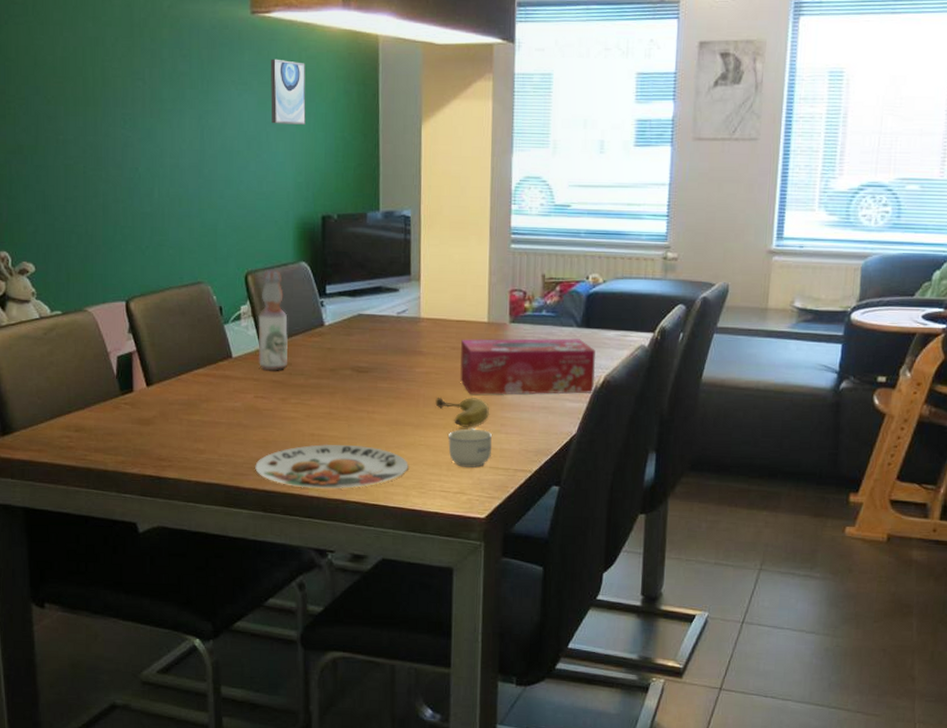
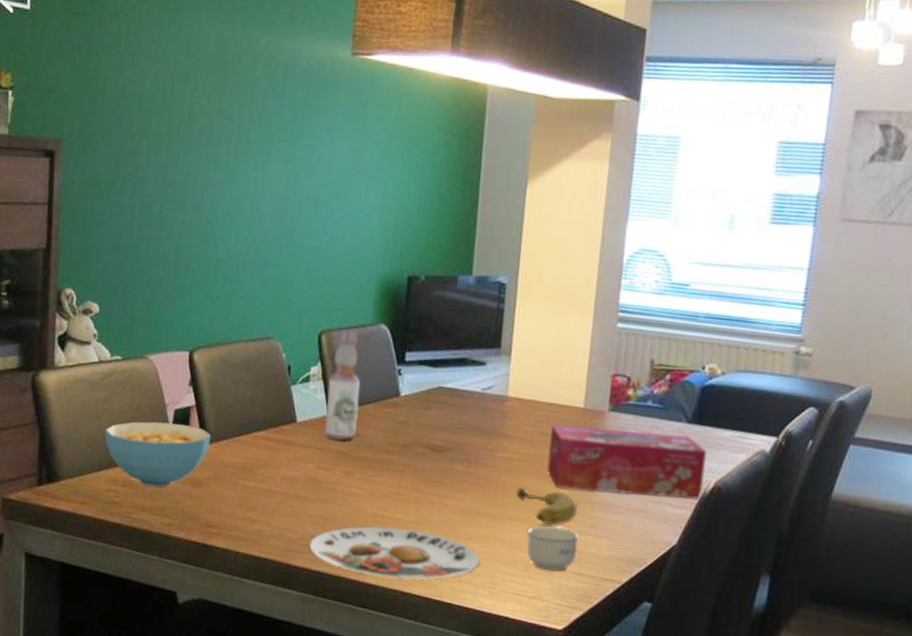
cereal bowl: none [53,369,155,429] -> present [105,421,212,487]
wall art: present [270,58,306,125] -> none [363,104,405,176]

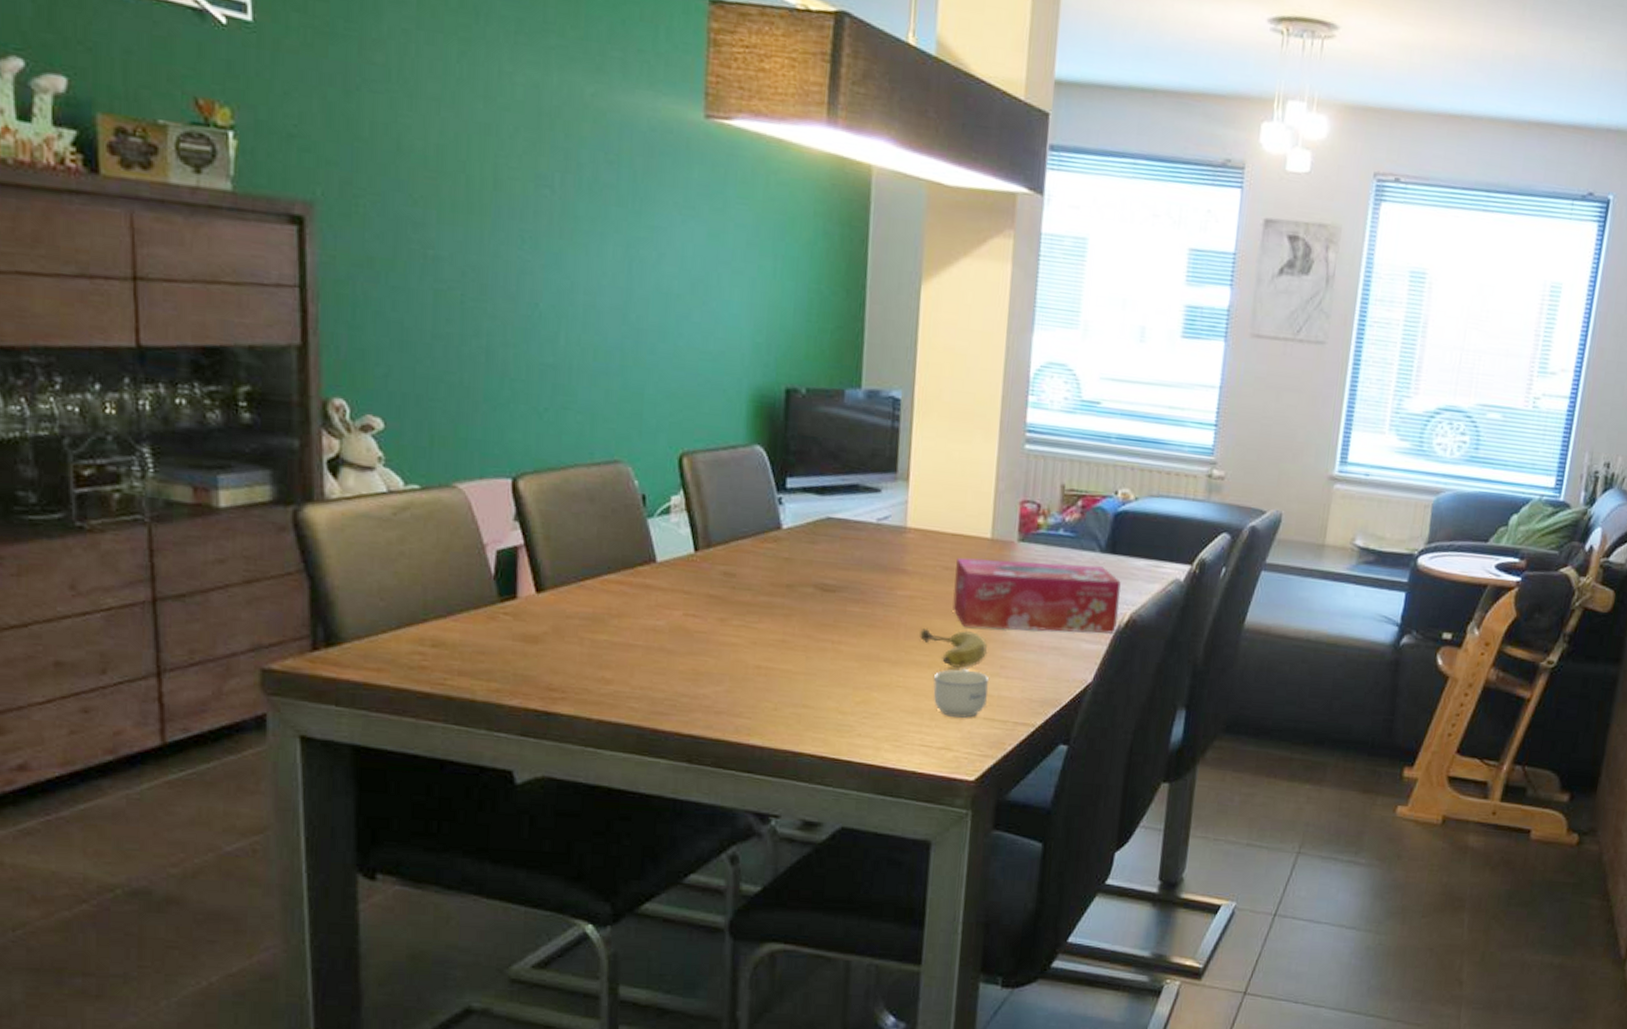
cereal bowl: present [105,421,212,487] -> none [402,565,548,646]
plate: present [309,526,480,579] -> none [680,679,882,738]
bottle: present [324,330,360,441] -> none [691,452,733,582]

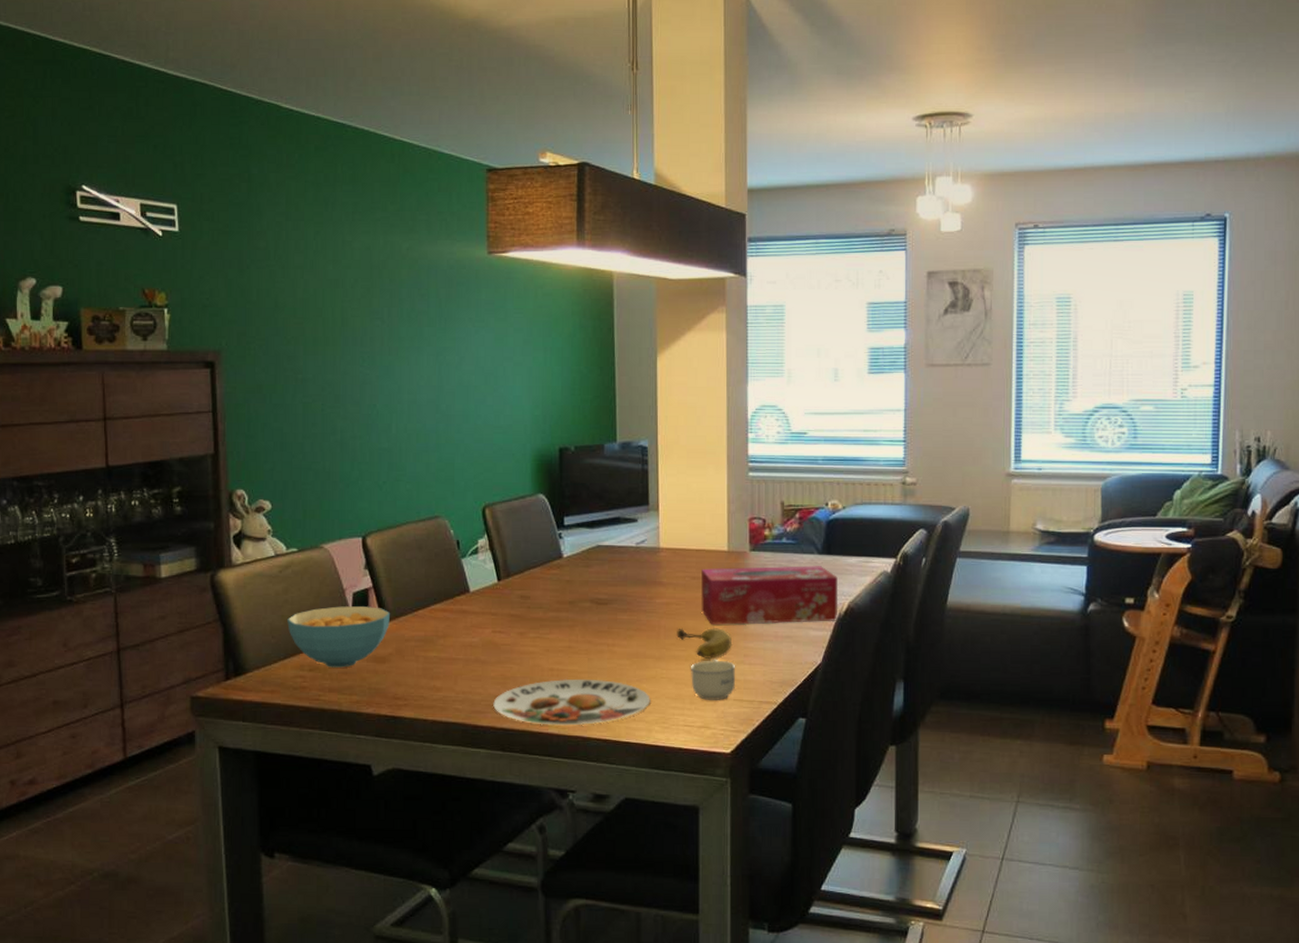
cereal bowl: none [402,565,548,646] -> present [287,606,391,668]
plate: none [680,679,882,738] -> present [493,678,651,726]

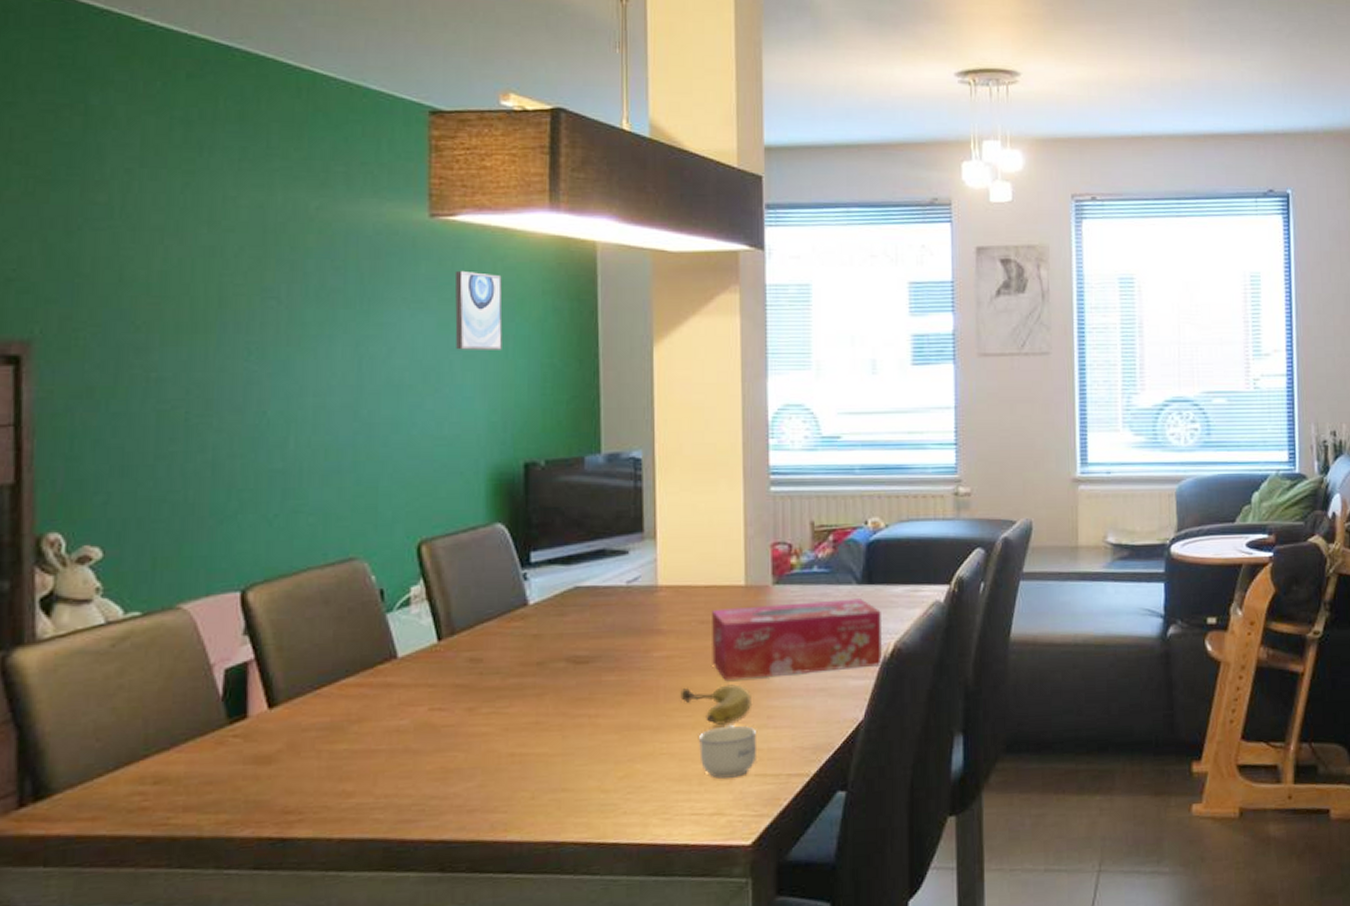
cereal bowl: present [287,606,391,668] -> none [121,686,281,777]
plate: present [493,678,651,726] -> none [429,763,646,831]
wall art: none [506,296,542,359] -> present [454,270,503,350]

